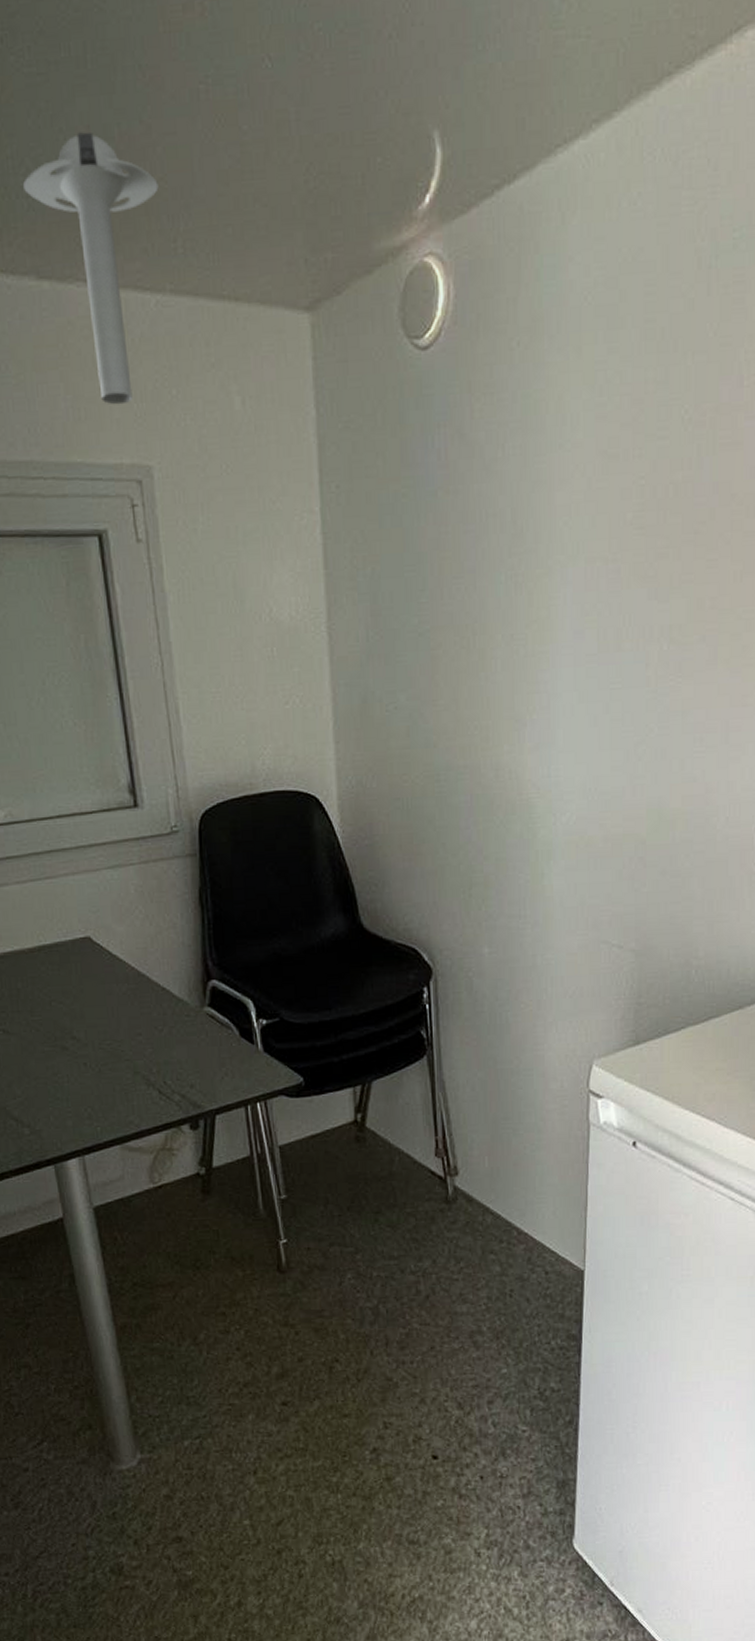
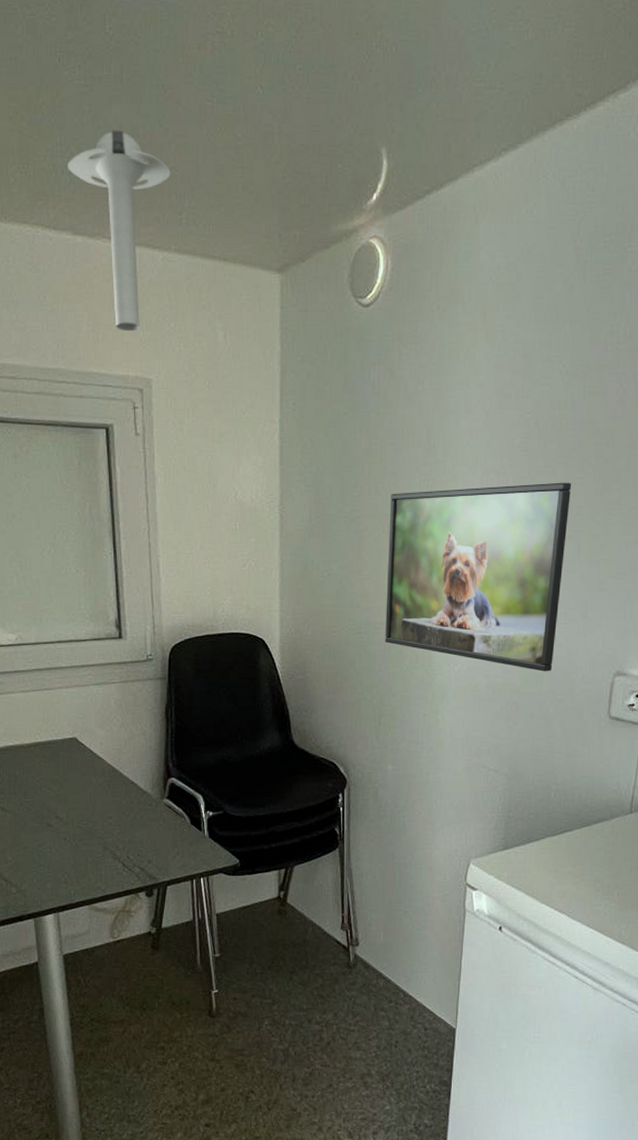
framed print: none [468,566,703,816] -> present [385,482,572,672]

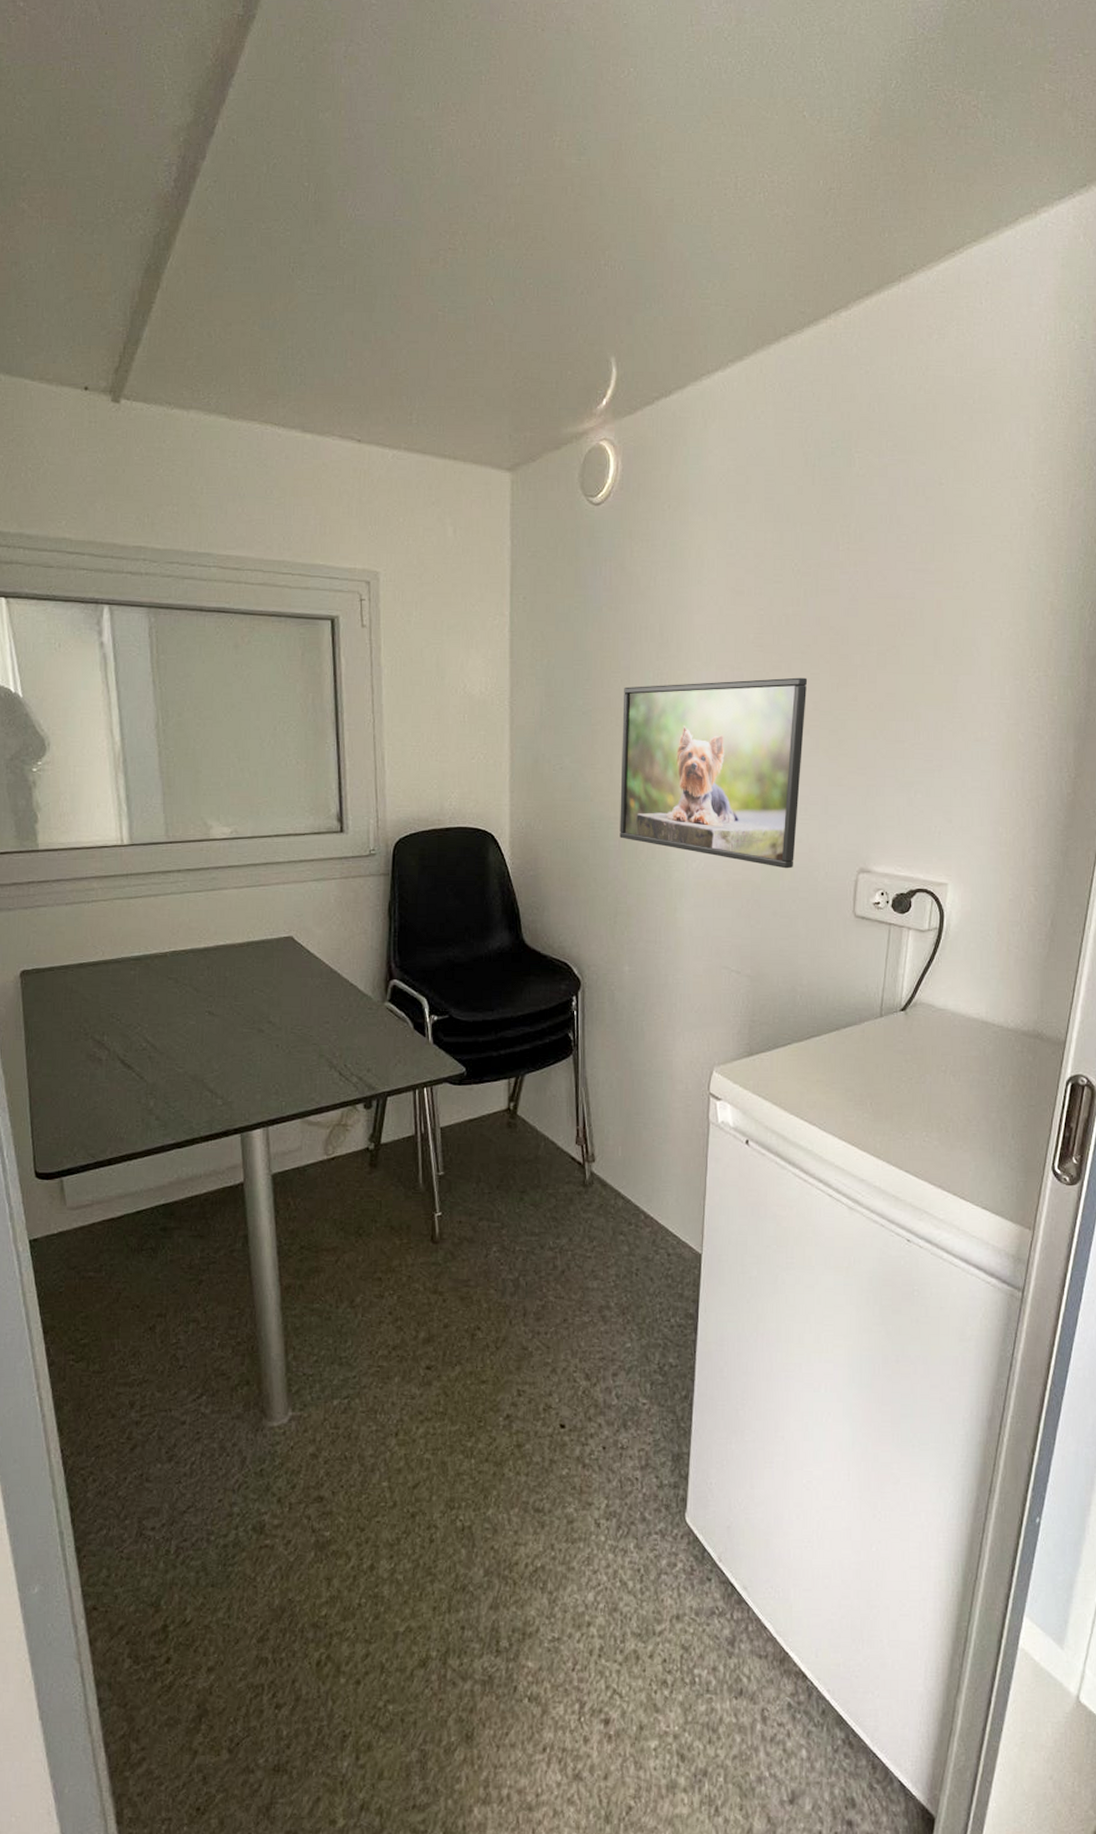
ceiling light: present [68,130,171,332] -> none [299,335,402,526]

